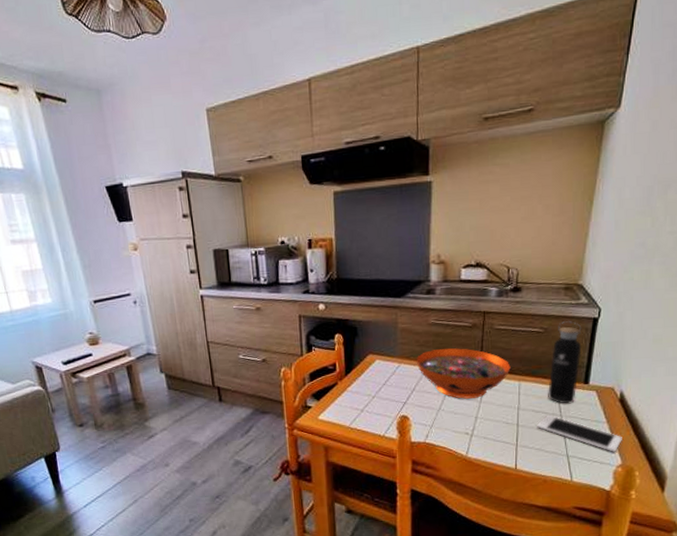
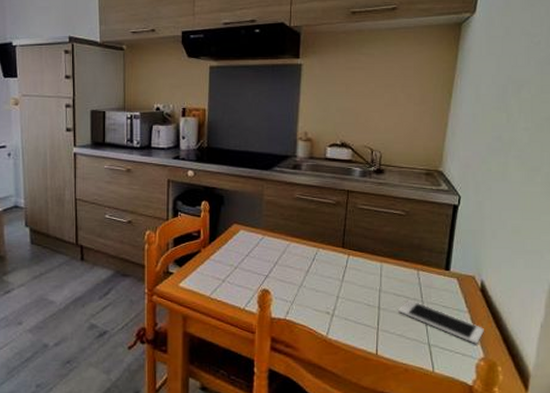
decorative bowl: present [417,347,511,399] -> none [281,223,373,277]
water bottle: present [548,321,582,404] -> none [409,206,442,290]

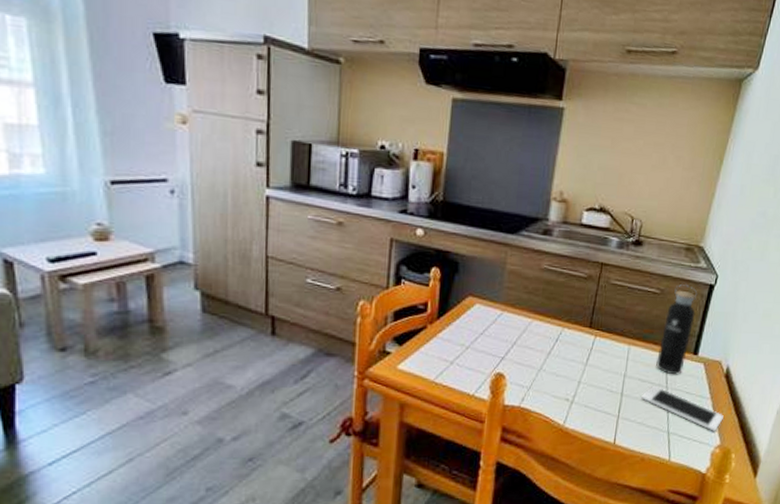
water bottle: none [409,206,442,290] -> present [656,284,698,375]

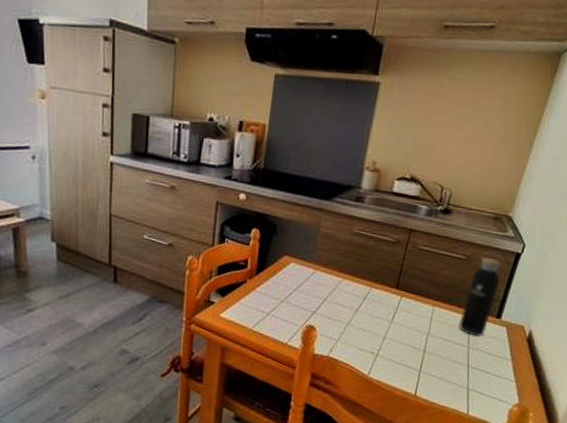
cell phone: present [641,385,724,431] -> none [443,344,524,391]

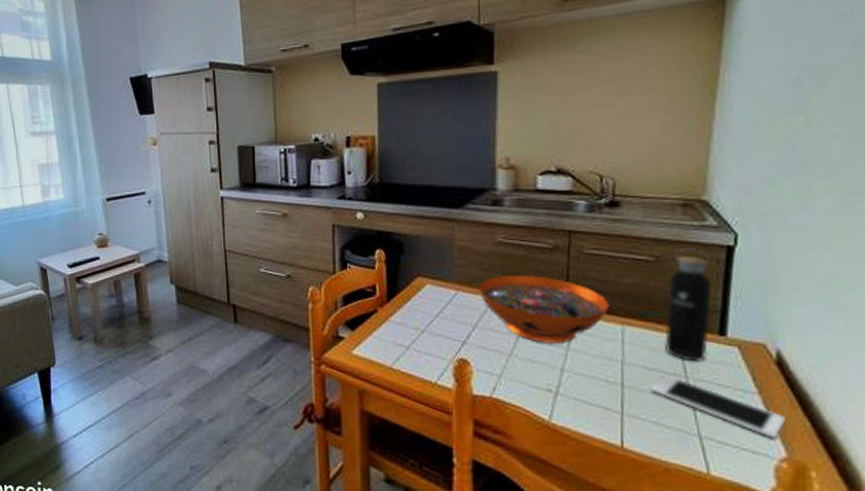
decorative bowl: none [333,260,428,318] -> present [480,274,609,343]
cell phone: none [443,344,524,391] -> present [651,374,785,438]

